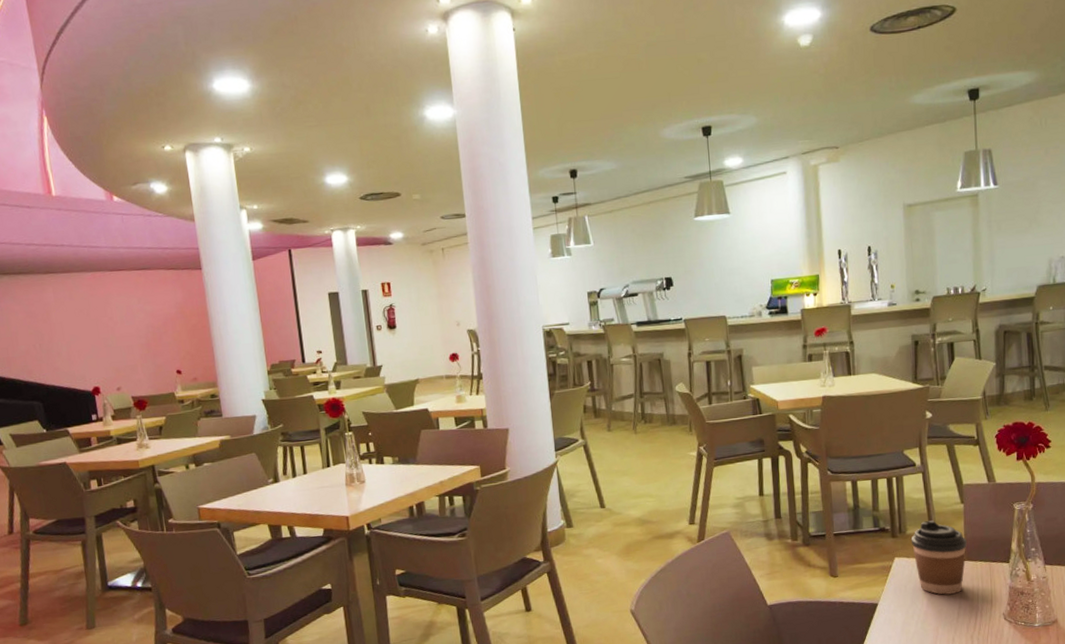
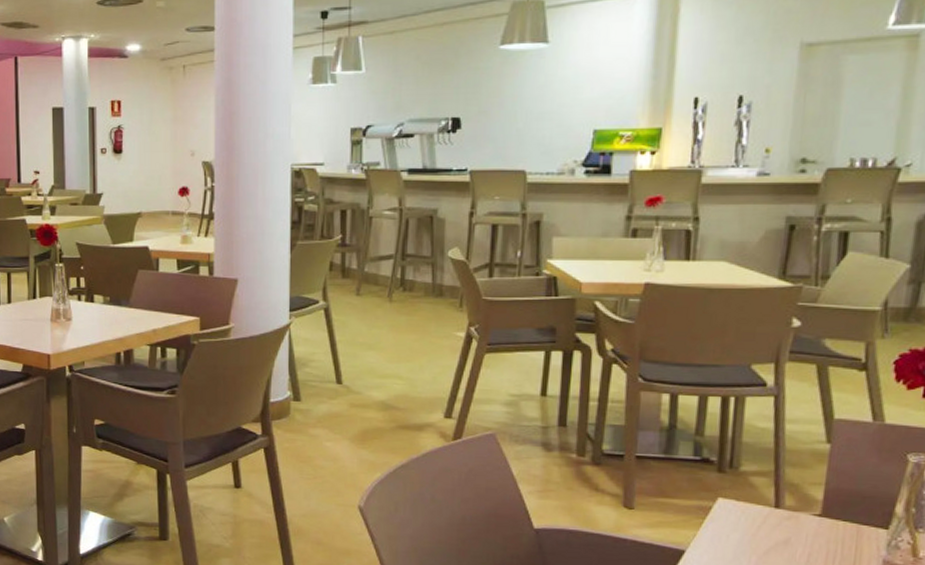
coffee cup: present [911,520,967,595] -> none [744,458,828,556]

